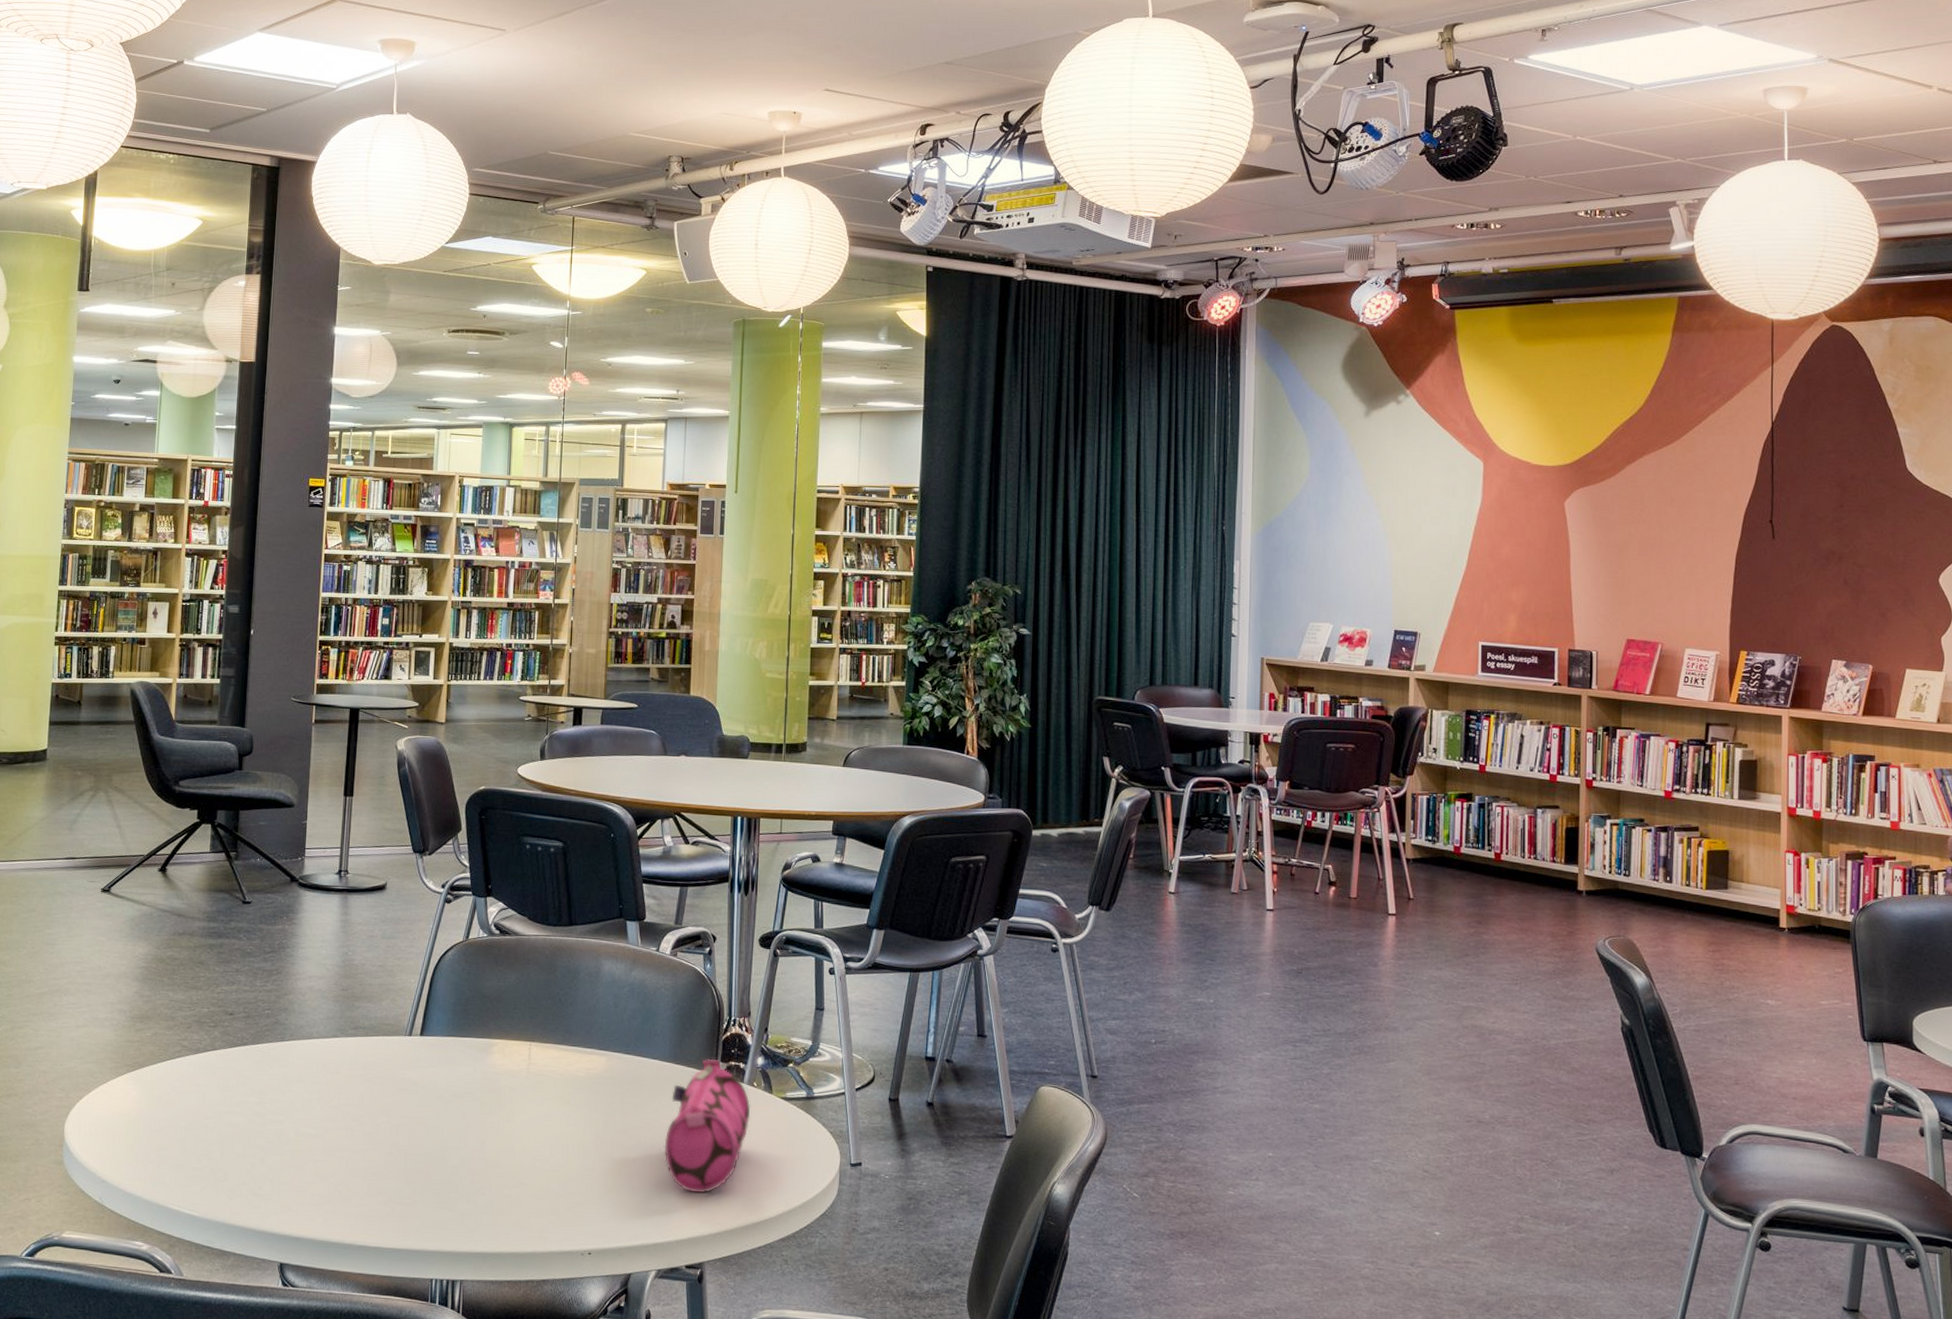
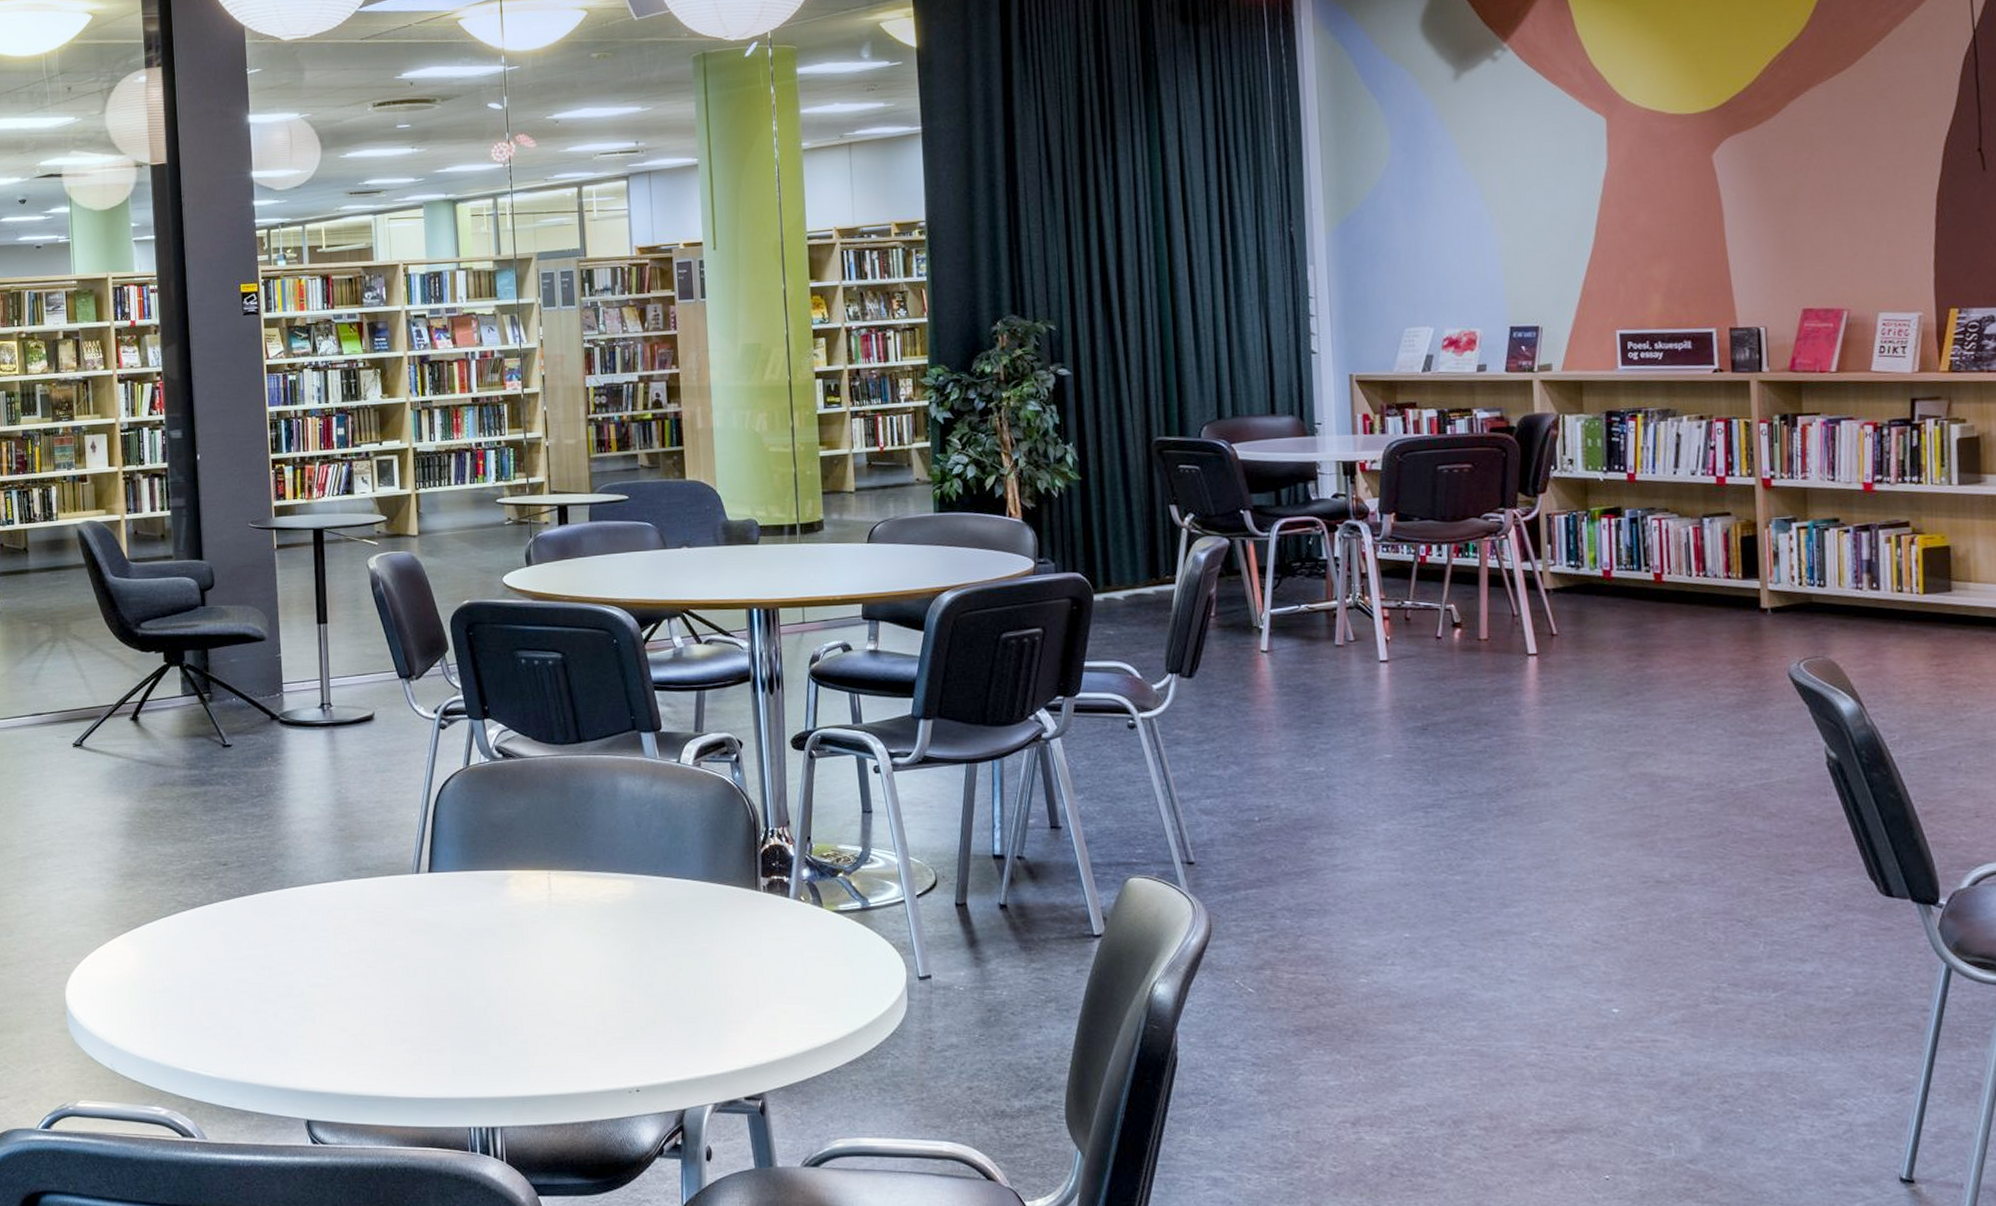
pencil case: present [664,1058,751,1194] -> none [707,874,801,1020]

